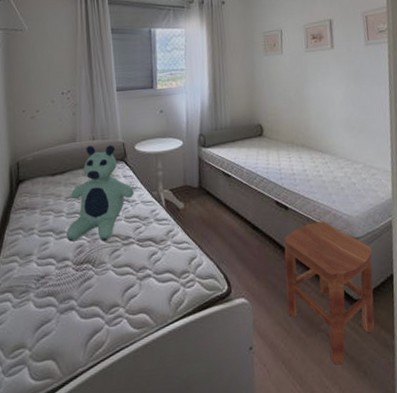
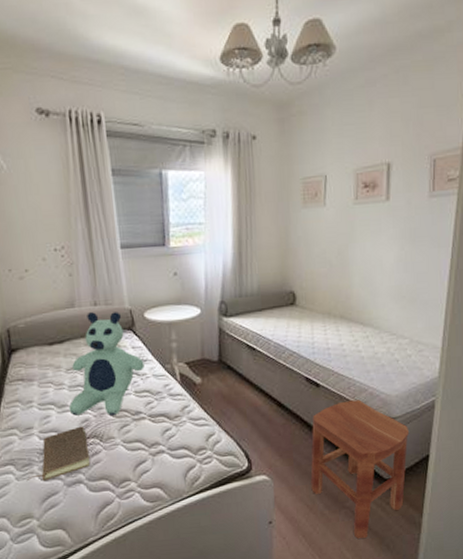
book: none [22,251,83,309] -> present [26,426,90,482]

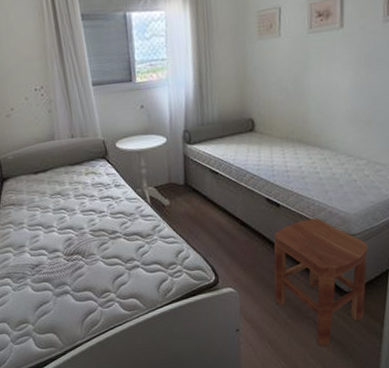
book: present [26,426,90,482] -> none [21,244,75,292]
bear: present [68,312,144,416] -> none [54,143,118,236]

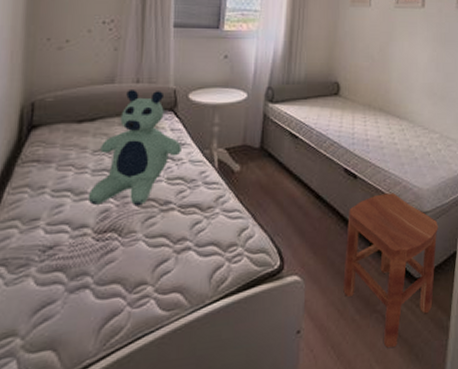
bear: none [54,143,118,236] -> present [87,90,181,206]

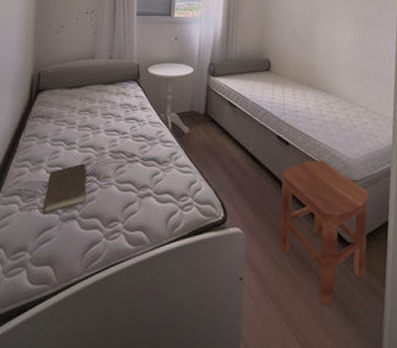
book: none [18,217,103,287] -> present [28,163,87,214]
bear: present [87,90,181,206] -> none [75,64,143,157]

